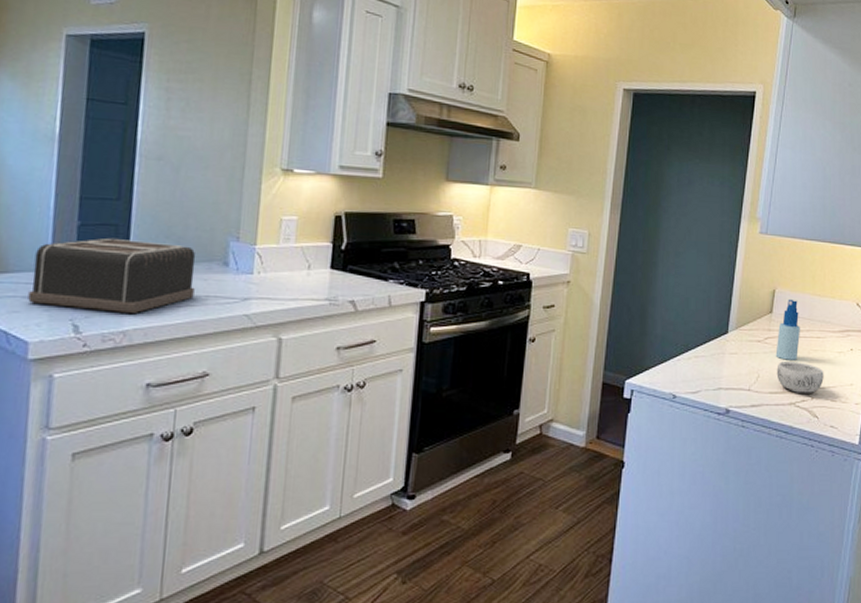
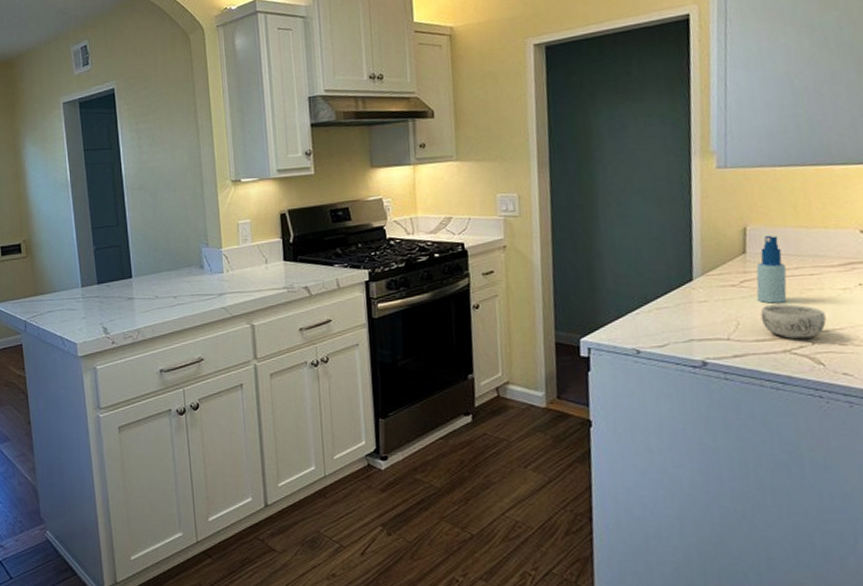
toaster: present [28,238,196,313] -> none [70,255,182,315]

